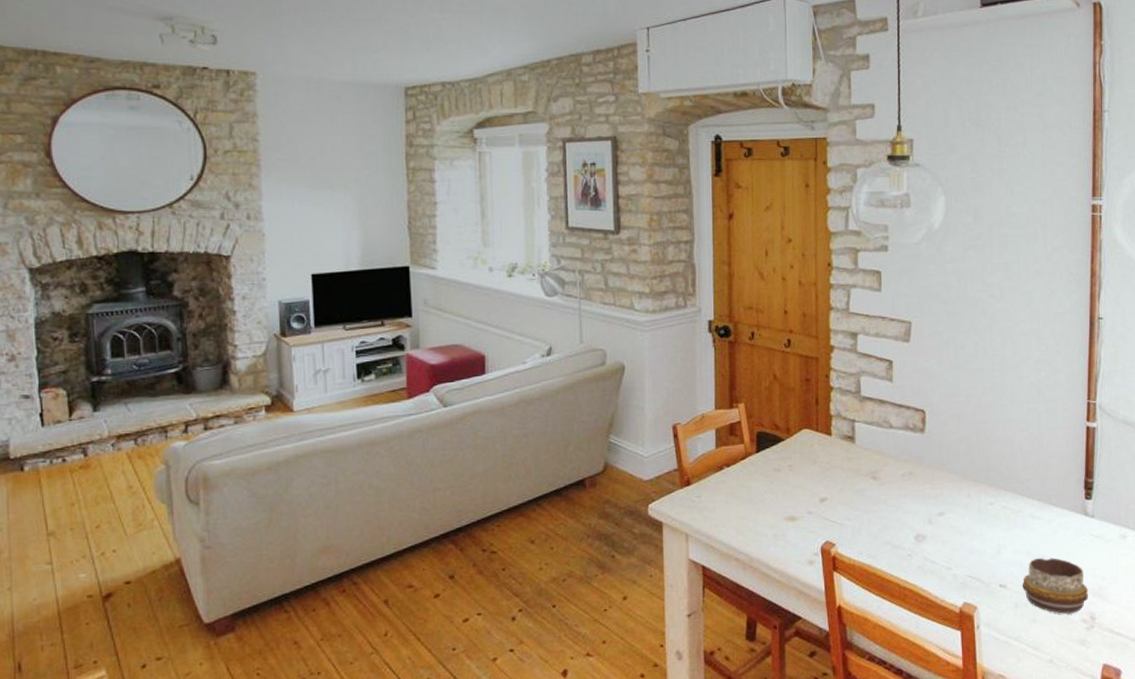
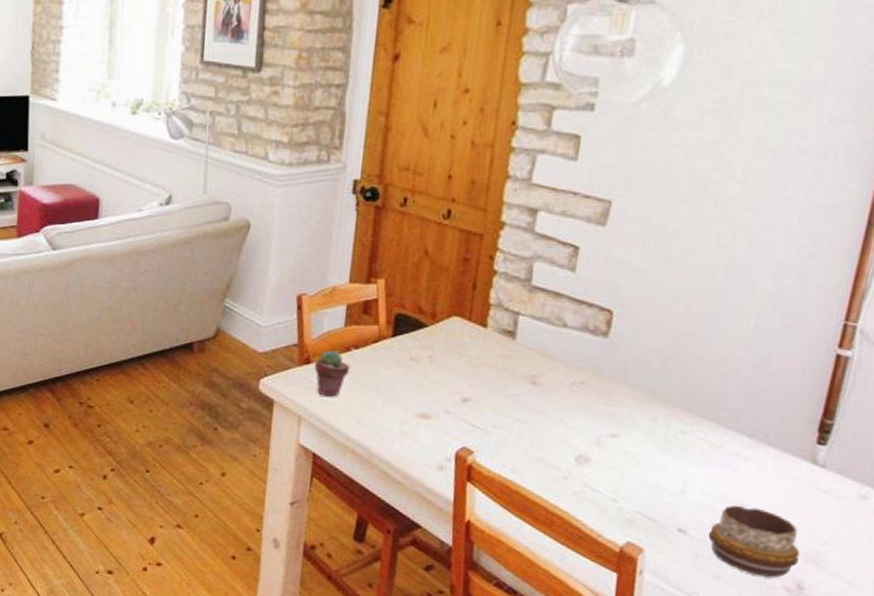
potted succulent: none [695,470,725,513] -> present [315,350,351,397]

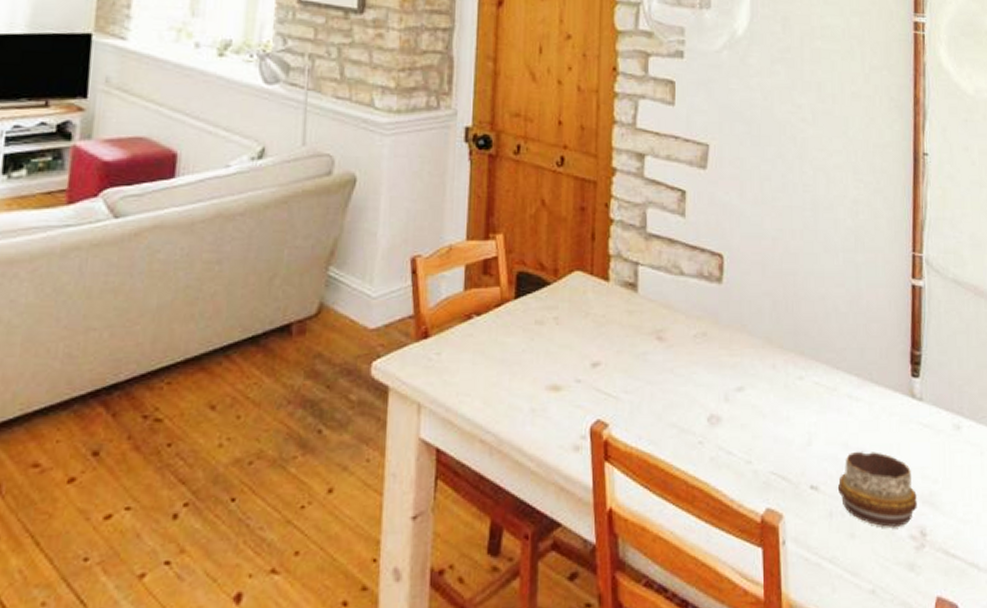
potted succulent: present [315,350,351,397] -> none [434,319,473,376]

